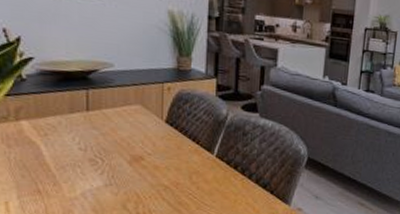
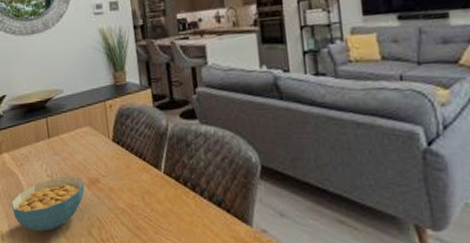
cereal bowl: none [25,151,125,204] -> present [11,176,85,232]

